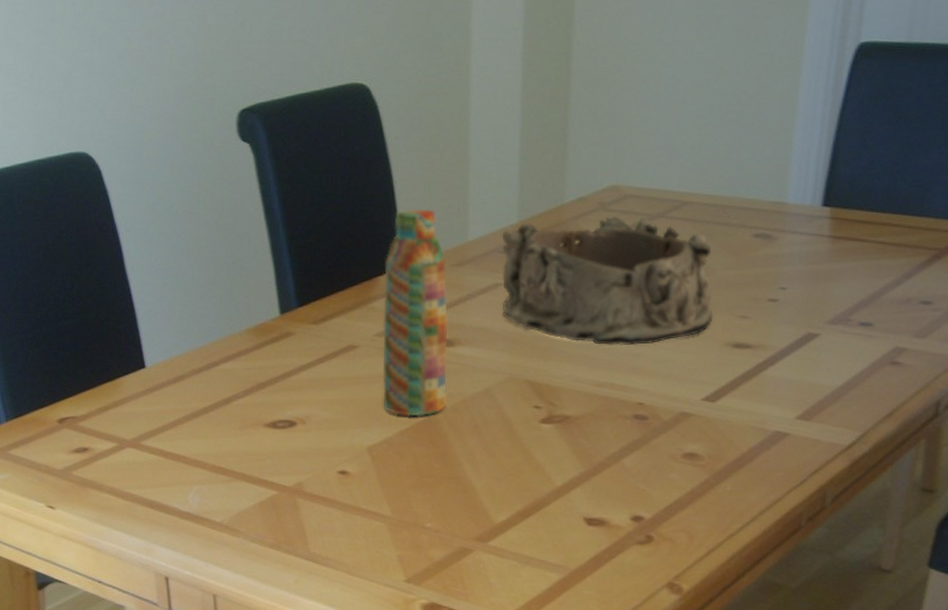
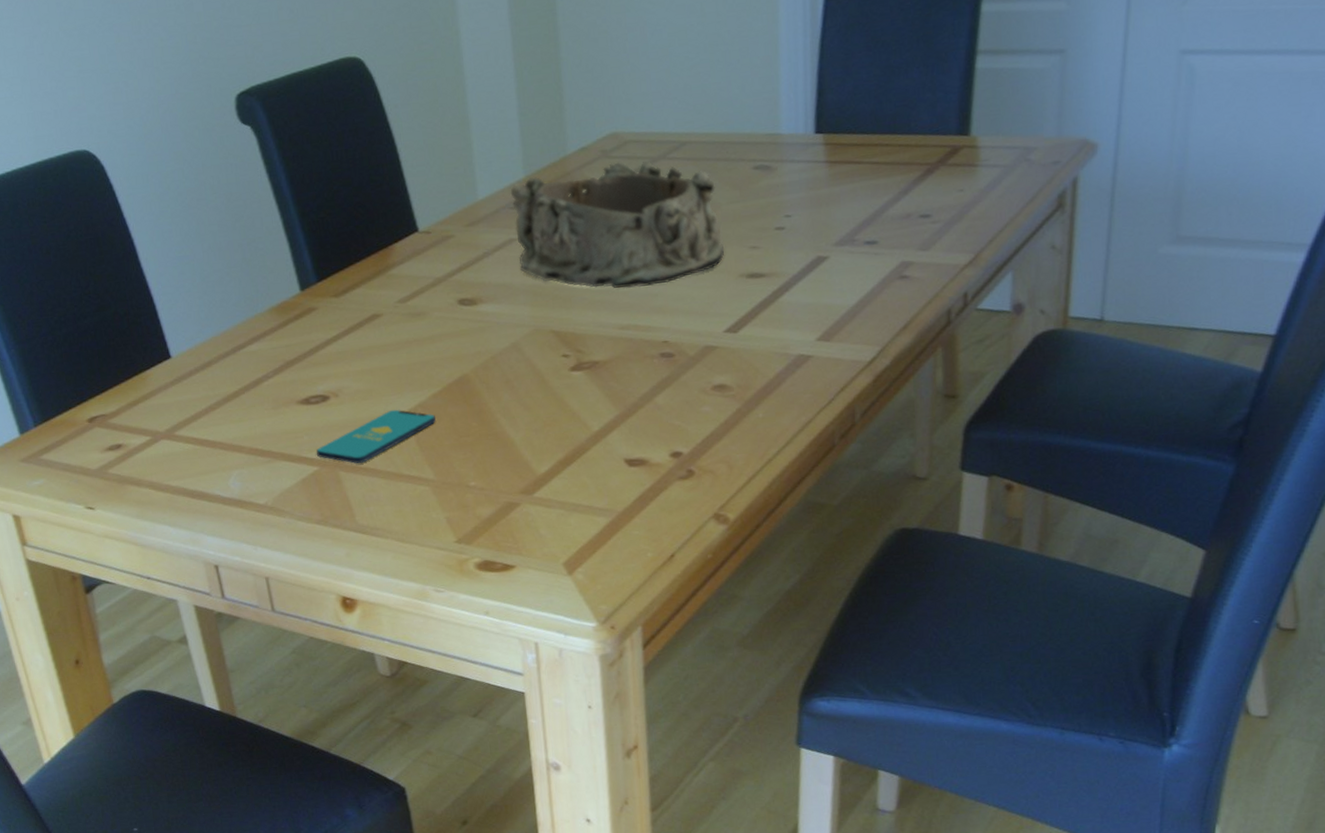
smartphone: none [278,442,399,492] -> present [316,409,436,464]
water bottle: present [382,208,448,417] -> none [399,172,477,379]

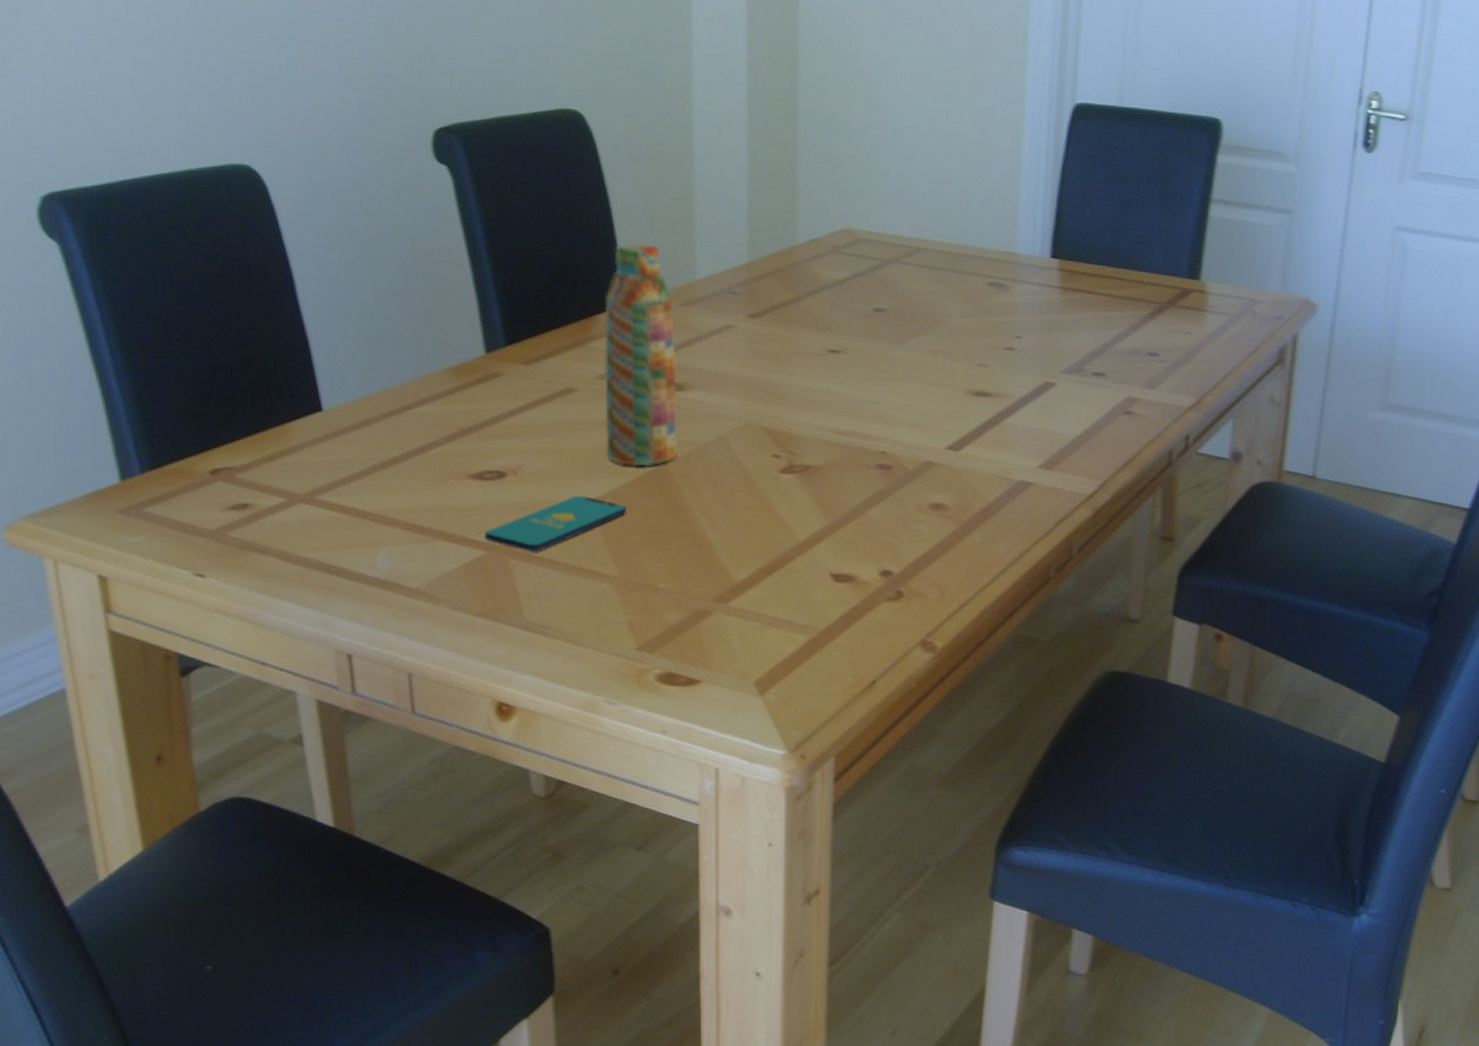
water bottle: none [399,172,477,379] -> present [605,243,678,467]
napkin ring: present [510,160,725,289] -> none [732,259,952,393]

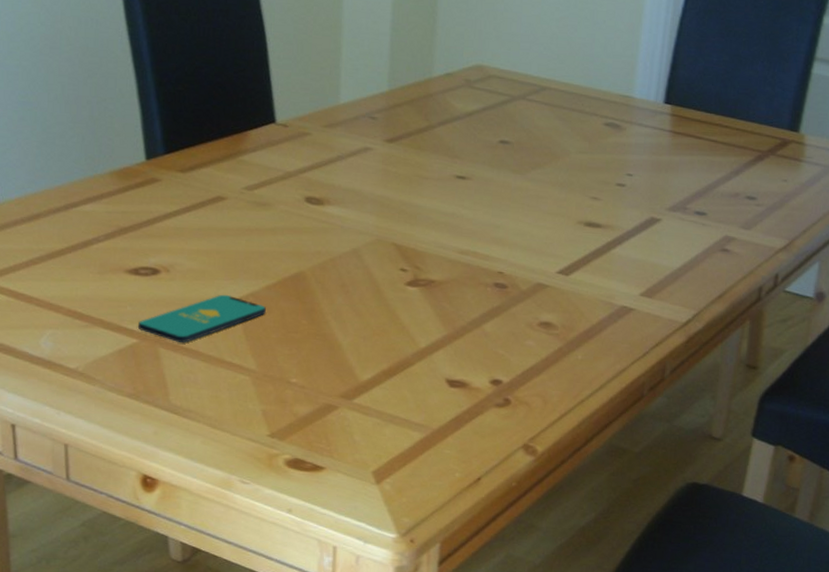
water bottle: present [605,243,678,467] -> none [250,67,318,272]

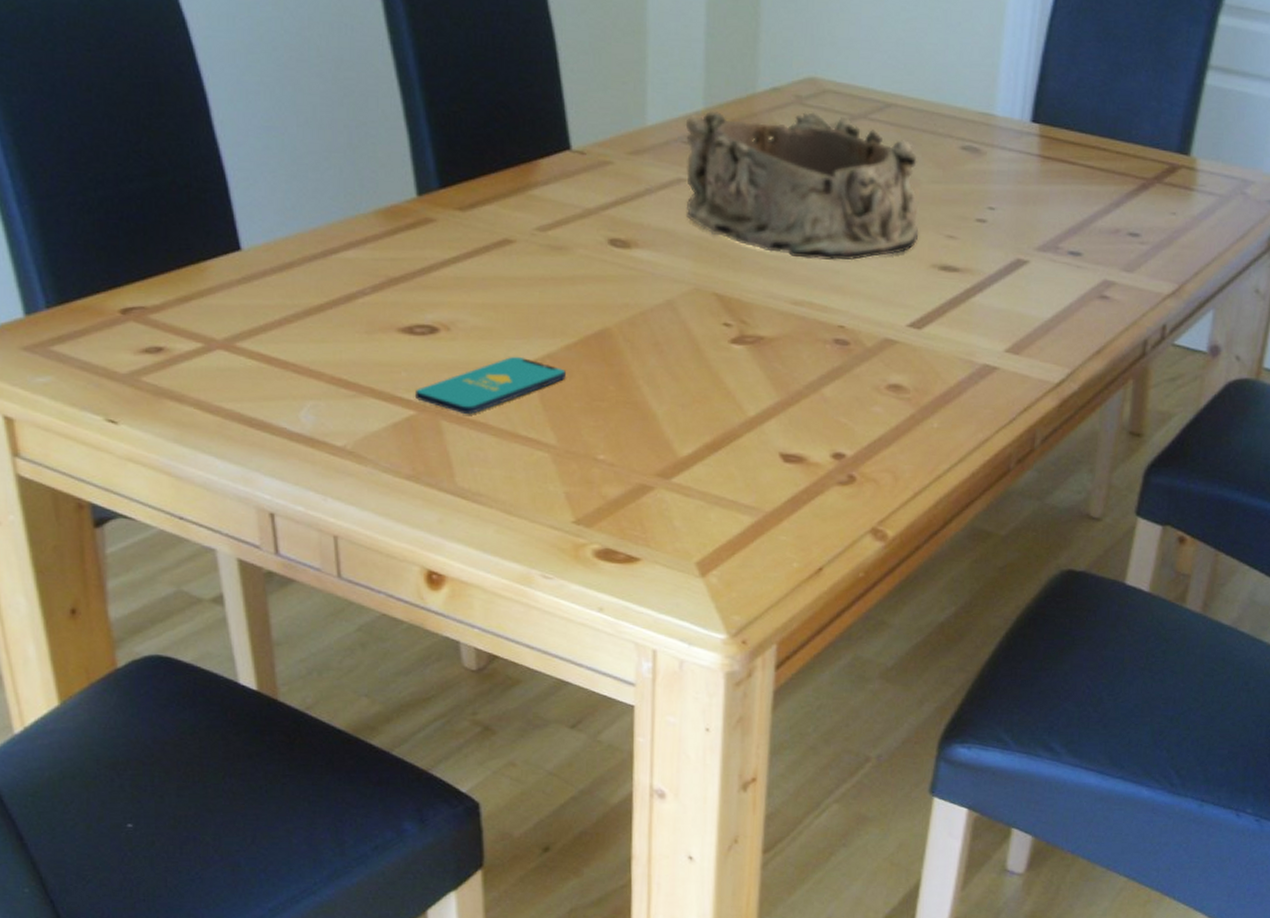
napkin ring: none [371,91,568,217] -> present [685,110,919,261]

